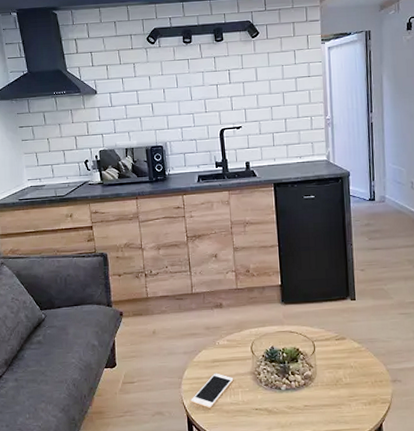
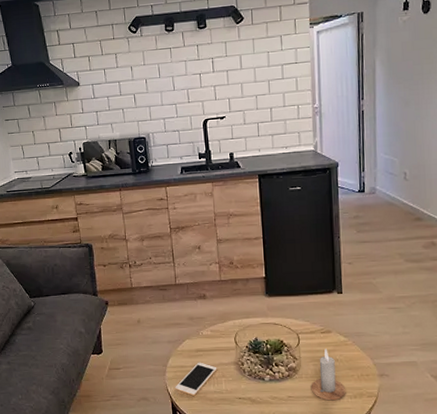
candle: none [326,355,361,409] -> present [311,348,346,401]

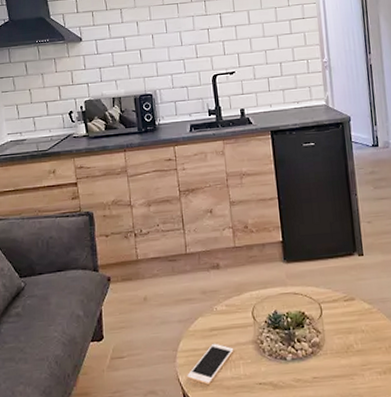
candle: present [311,348,346,401] -> none [337,318,375,380]

